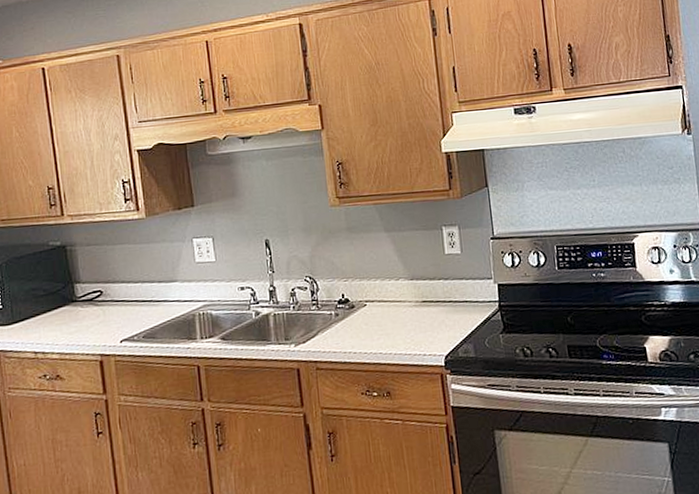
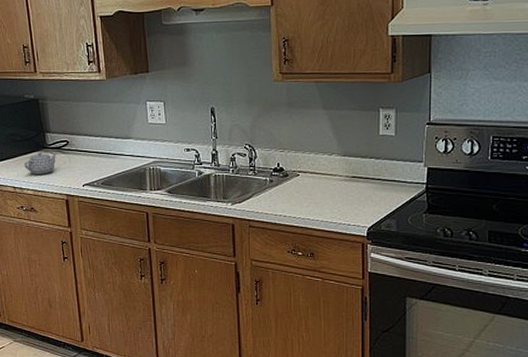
teapot: none [48,305,89,334] -> present [24,152,57,174]

